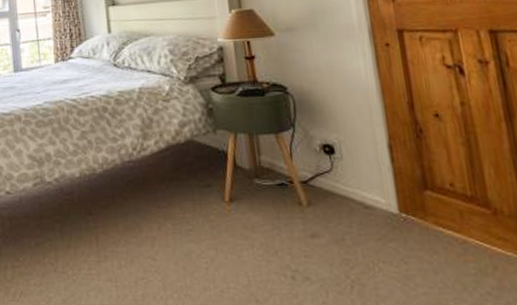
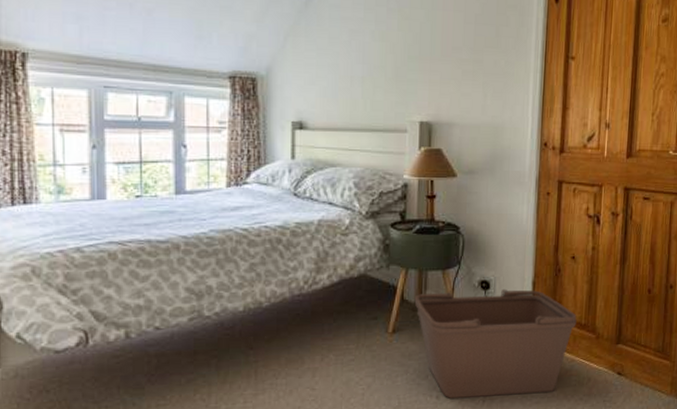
bicycle basket: none [248,153,460,282] -> present [414,288,577,398]

